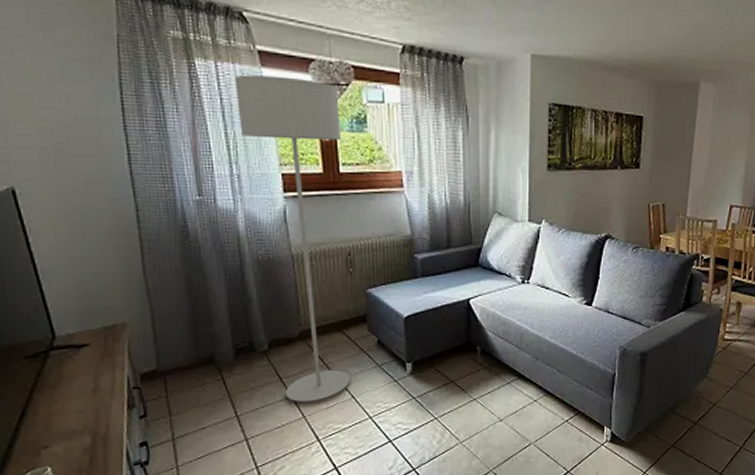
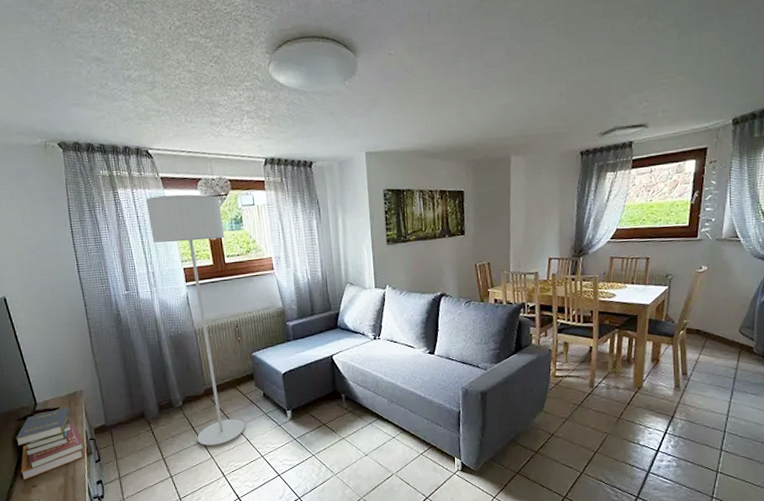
books: none [20,345,126,439] -> present [16,407,85,480]

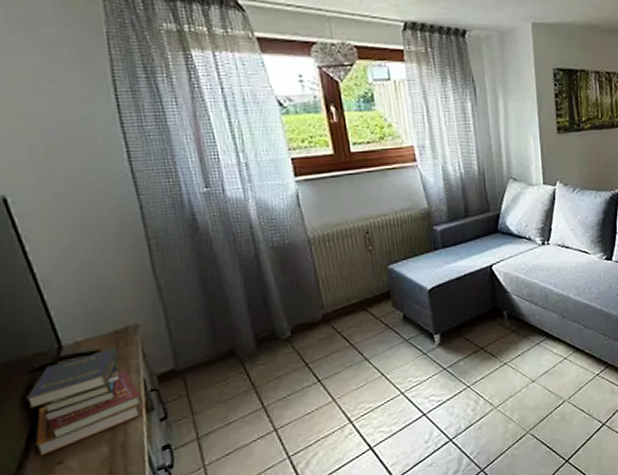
floor lamp: present [145,194,246,446] -> none [234,61,380,386]

